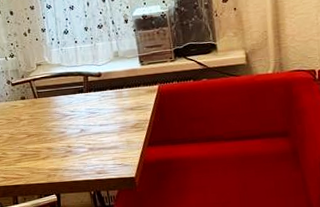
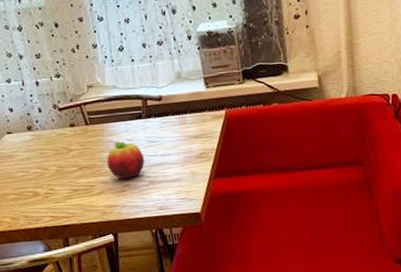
fruit: none [52,112,85,146] -> present [106,141,145,179]

